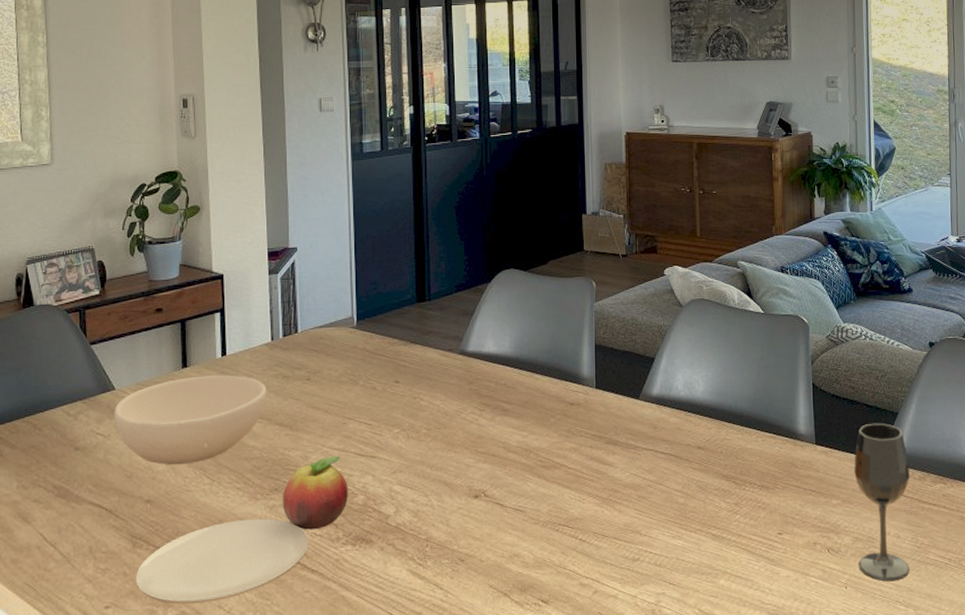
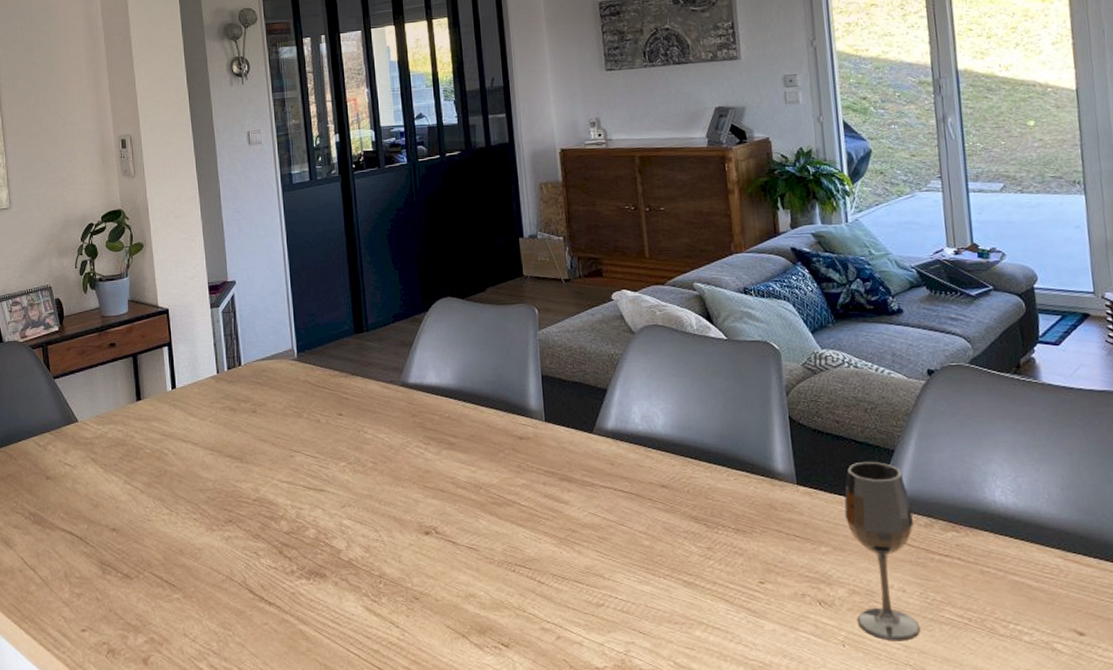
bowl: present [114,375,266,465] -> none [78,407,216,495]
plate: present [136,518,308,604] -> none [107,549,265,630]
fruit: present [282,455,349,530] -> none [236,488,300,562]

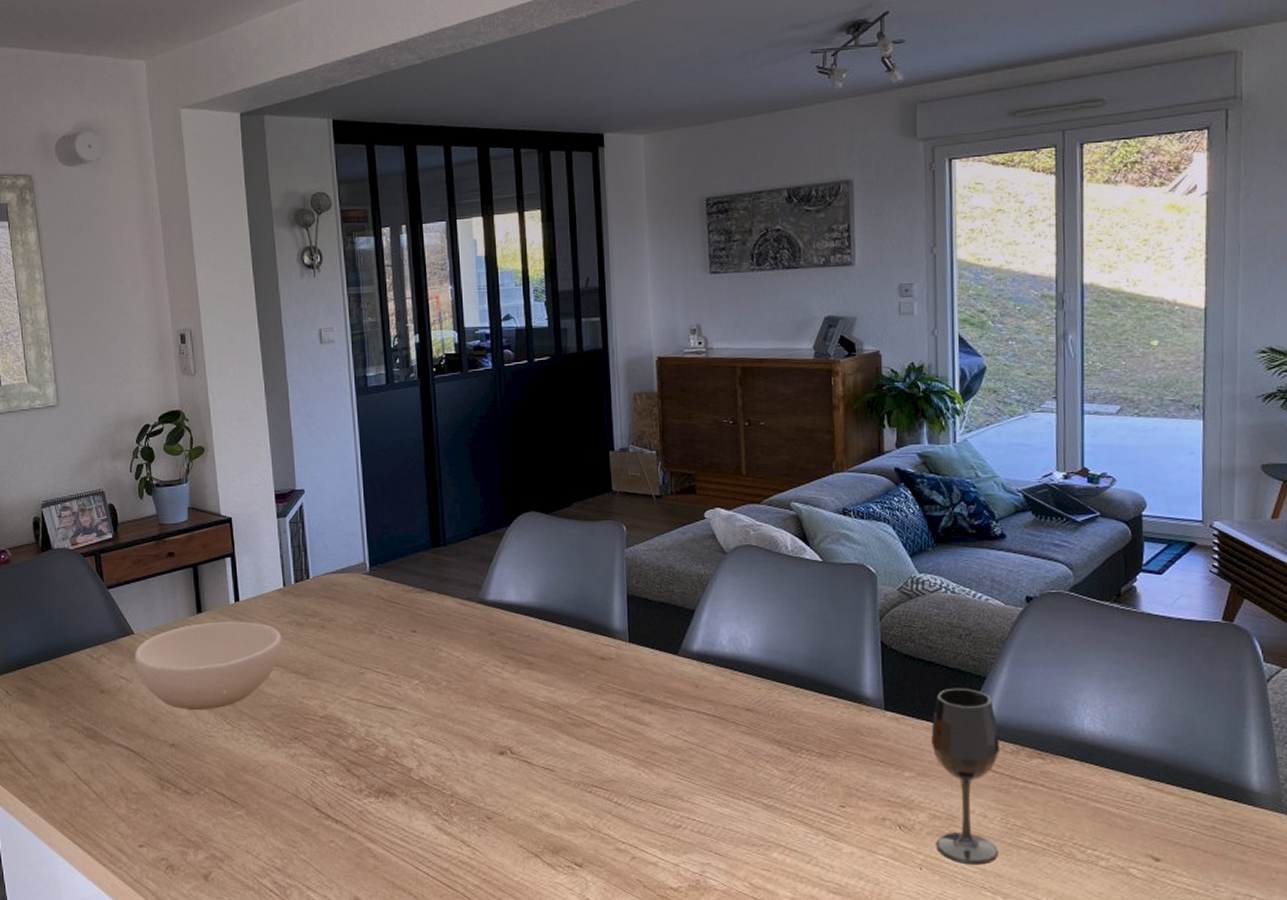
bowl: none [78,407,216,495] -> present [134,621,282,711]

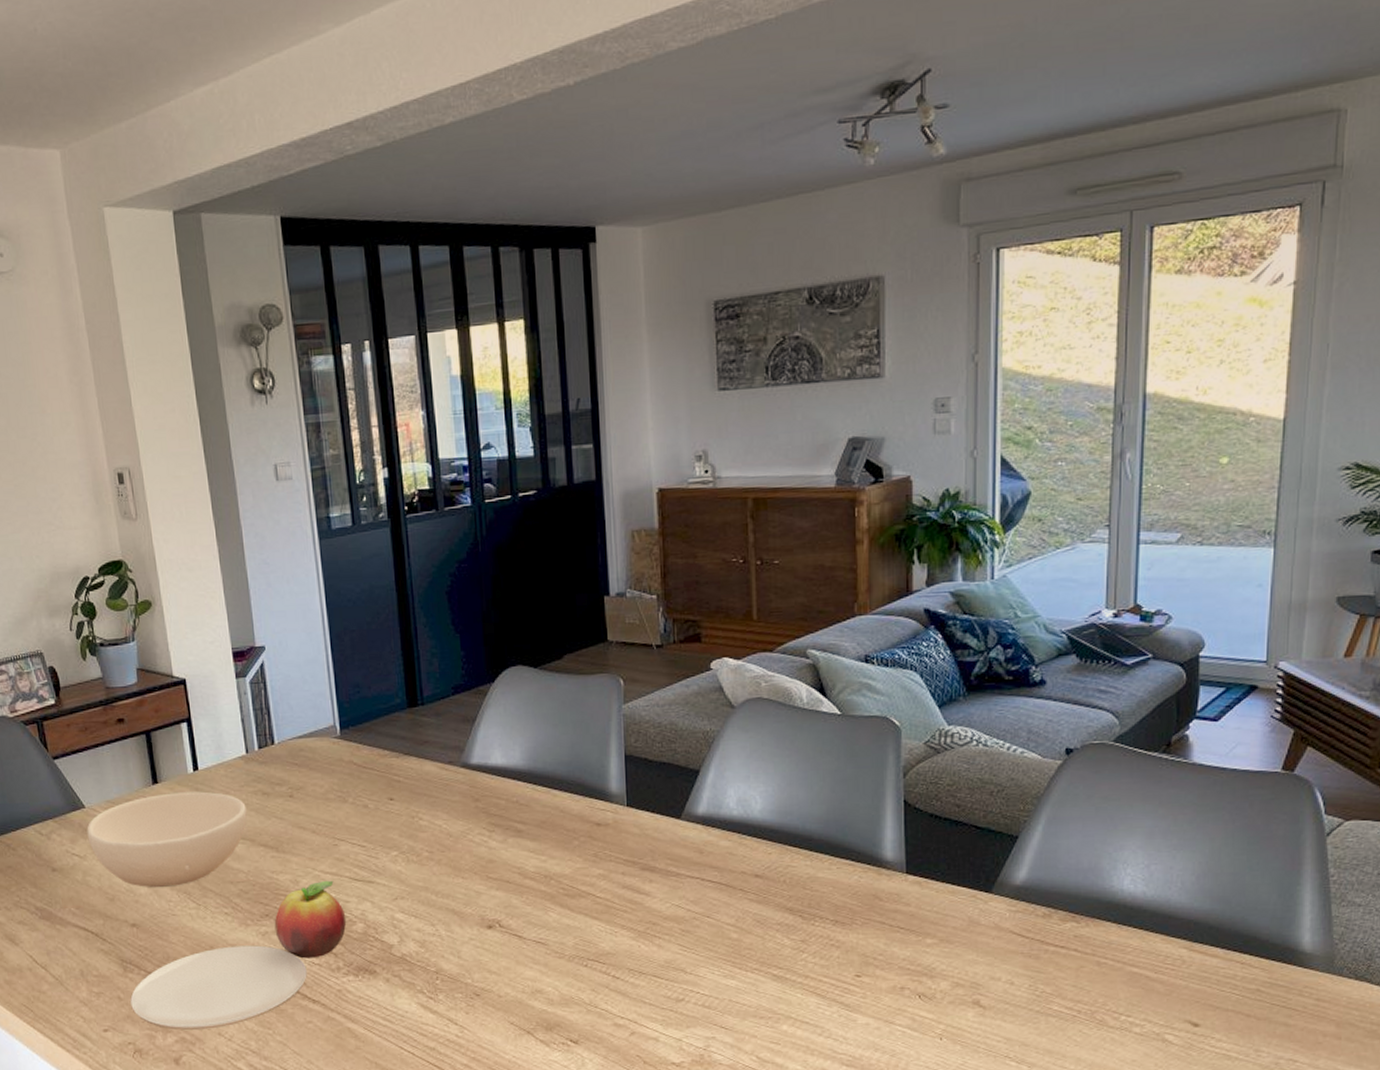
plate: none [166,767,331,847] -> present [130,945,307,1030]
fruit: none [303,706,370,780] -> present [274,880,347,959]
wine glass: present [931,688,999,865] -> none [956,848,1030,1034]

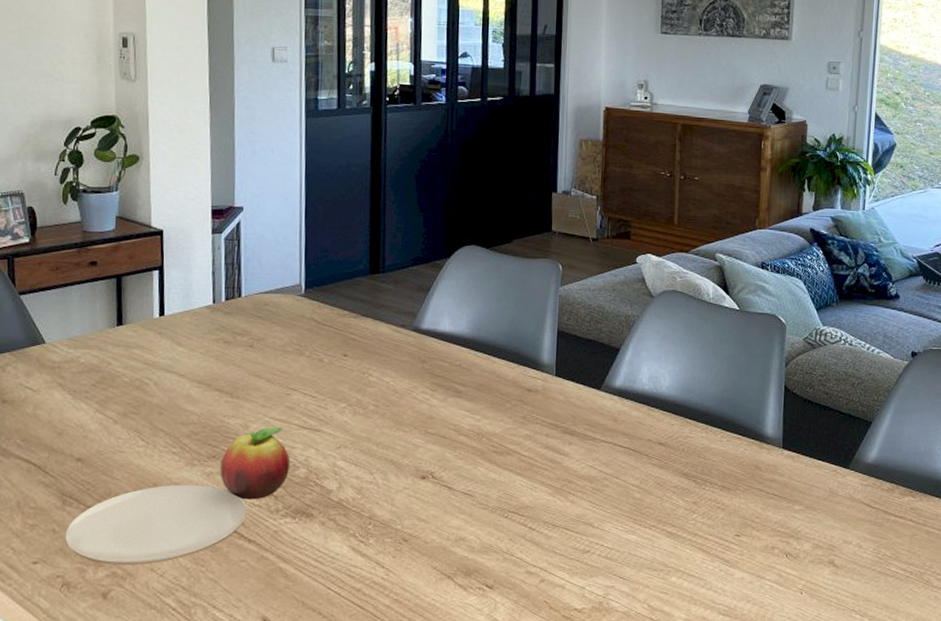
bowl: present [87,791,247,888] -> none [44,335,206,425]

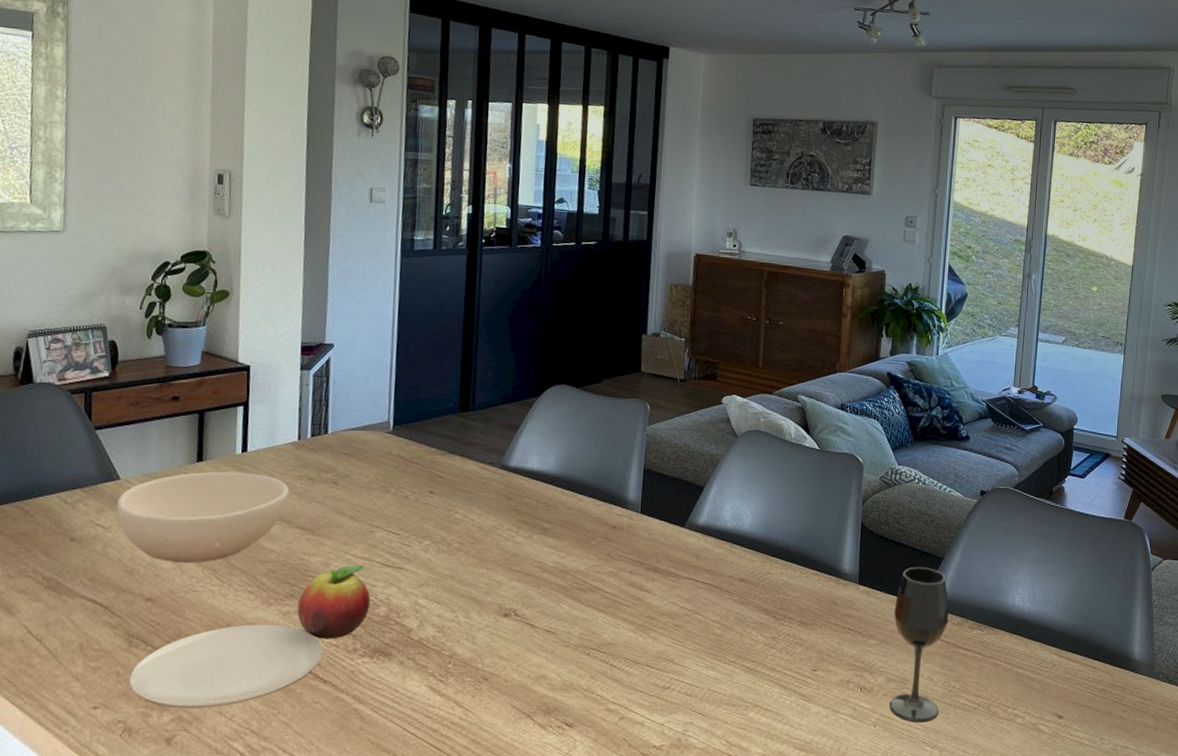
bowl: none [44,335,206,425] -> present [116,471,289,564]
wine glass: none [816,431,878,590] -> present [889,566,949,723]

